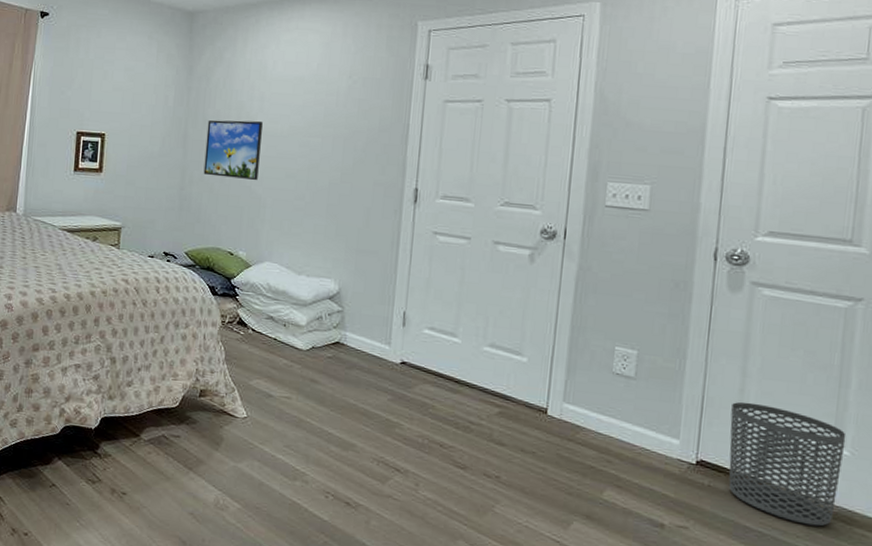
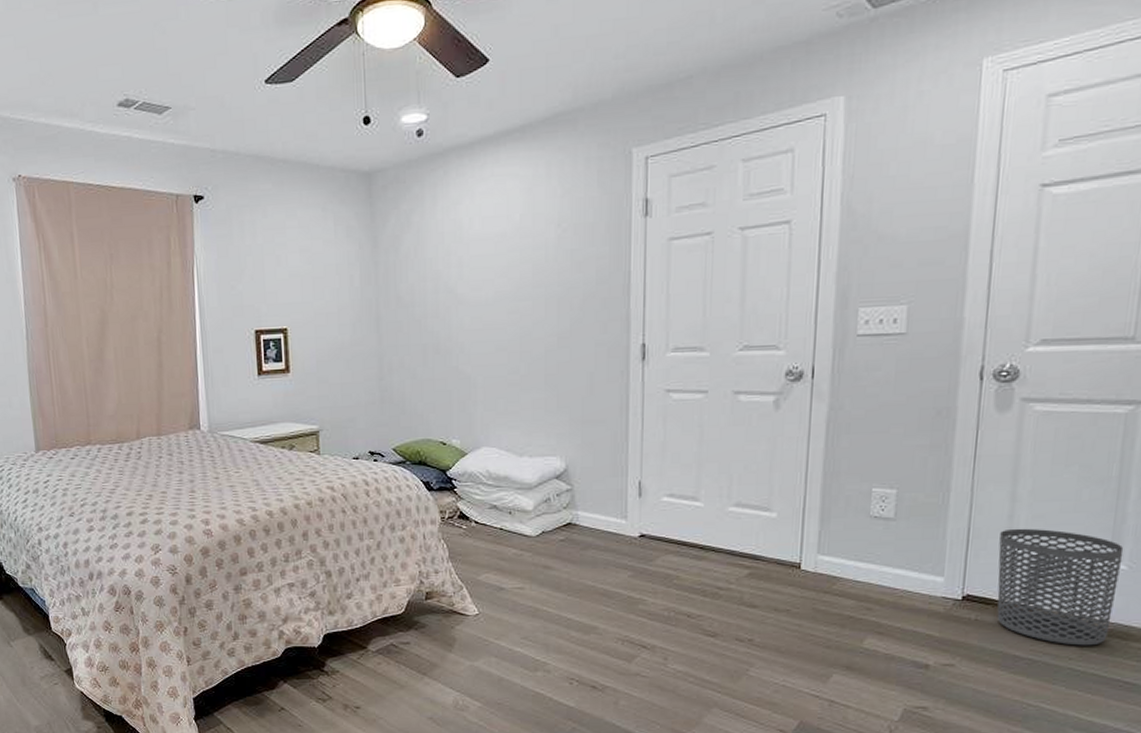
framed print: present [203,120,263,181] -> none [401,291,465,360]

